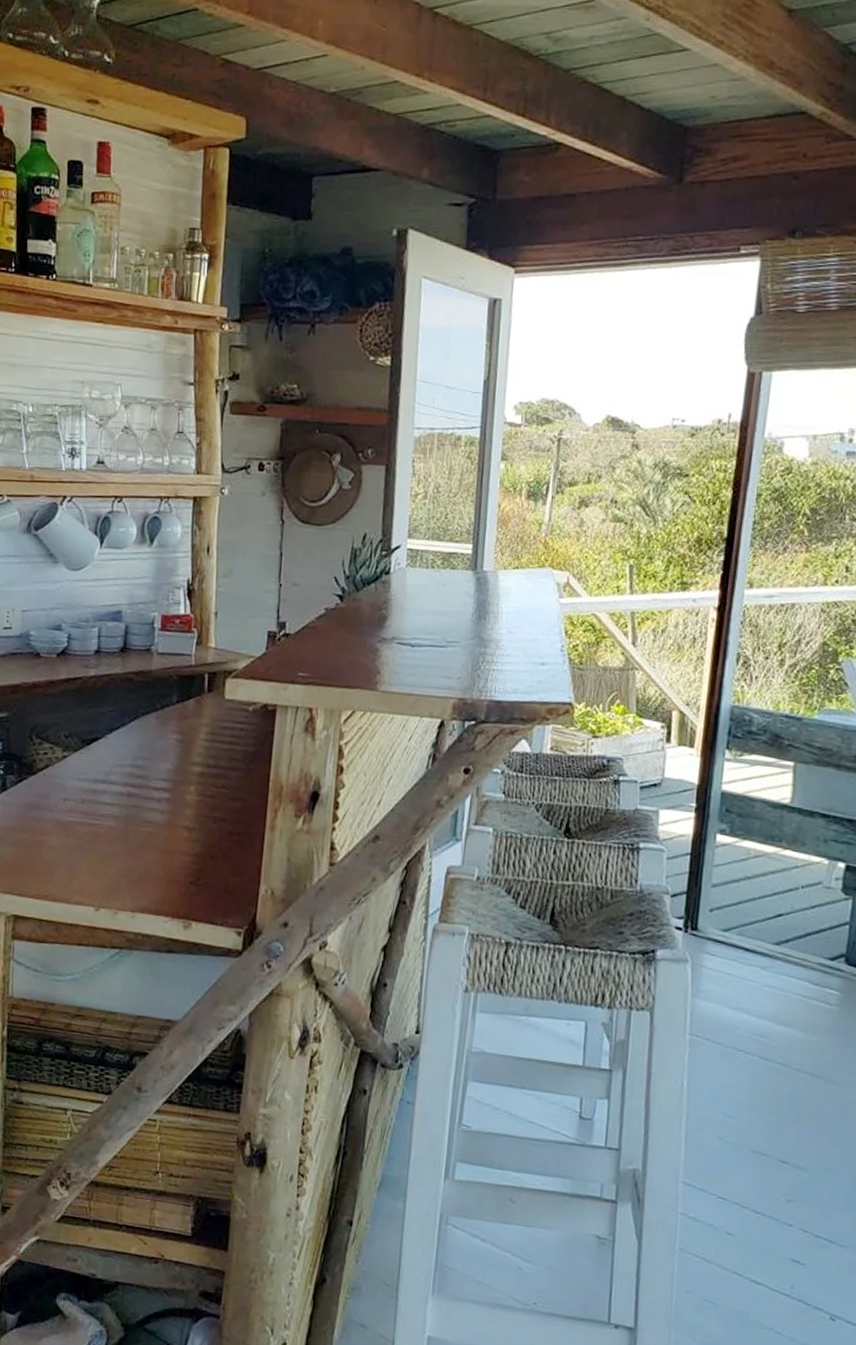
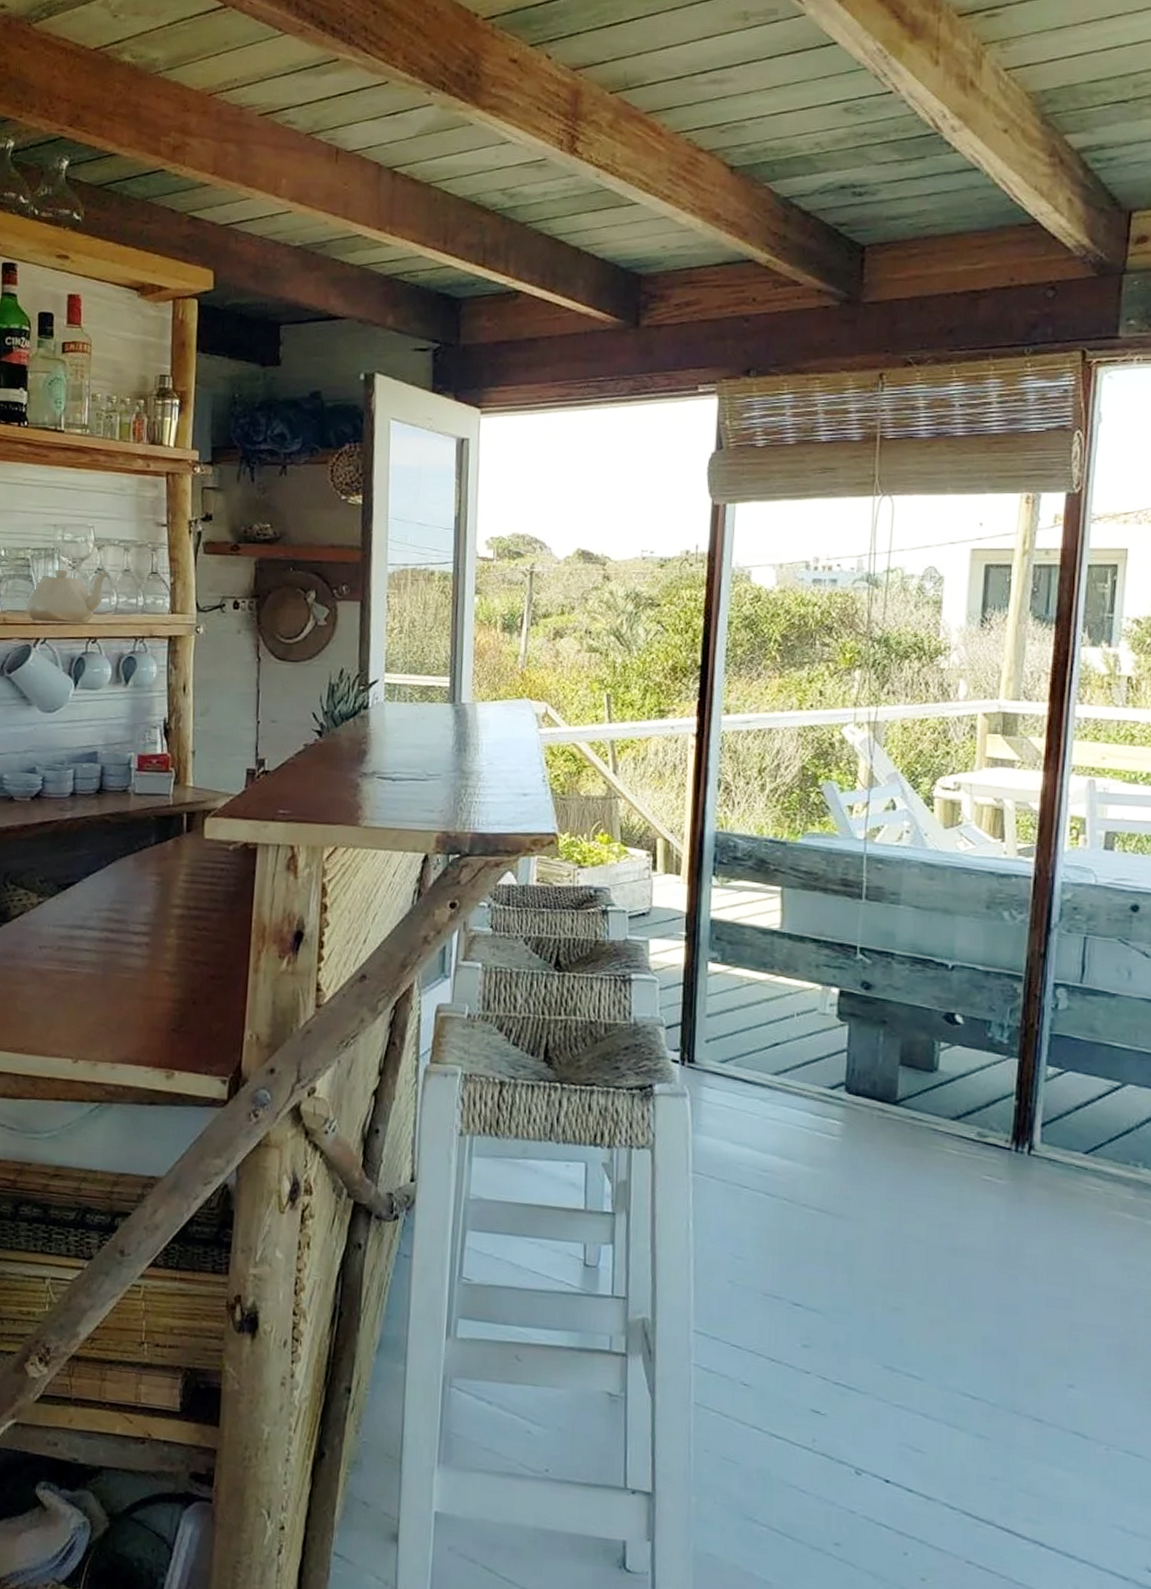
teapot: none [52,426,136,482] -> present [24,569,109,623]

